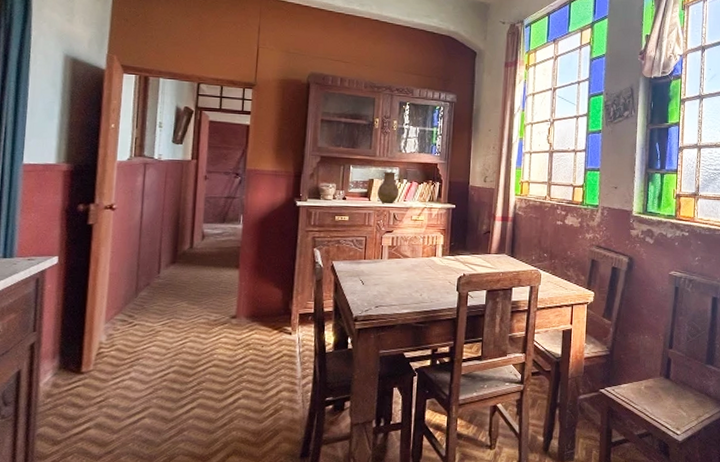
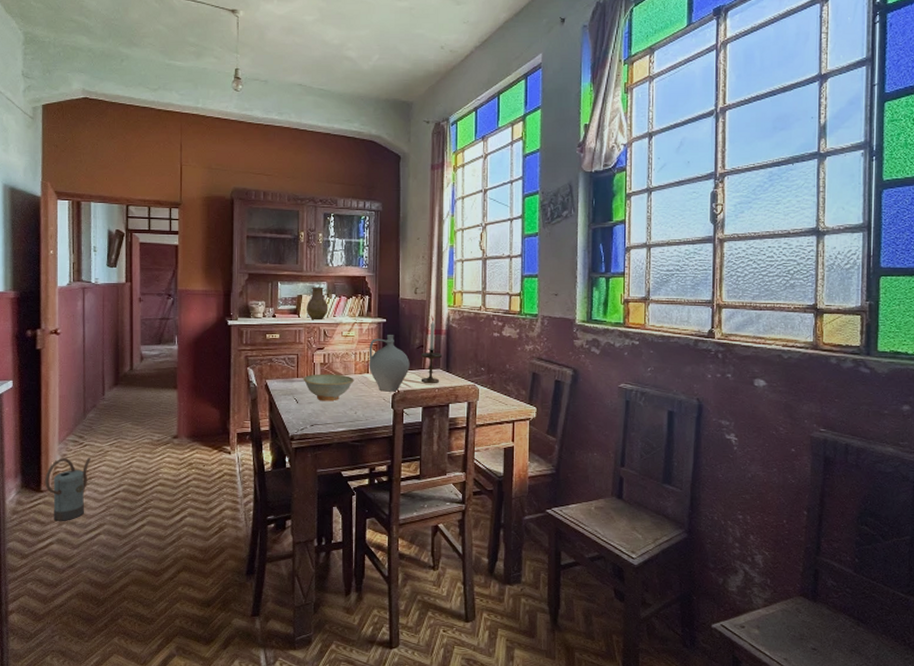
watering can: none [86,338,141,404] -> present [45,457,92,521]
dish: none [370,256,421,283] -> present [303,374,354,401]
ceramic jug: none [436,220,477,275] -> present [369,335,410,392]
candlestick: none [487,202,508,269] -> present [421,315,443,384]

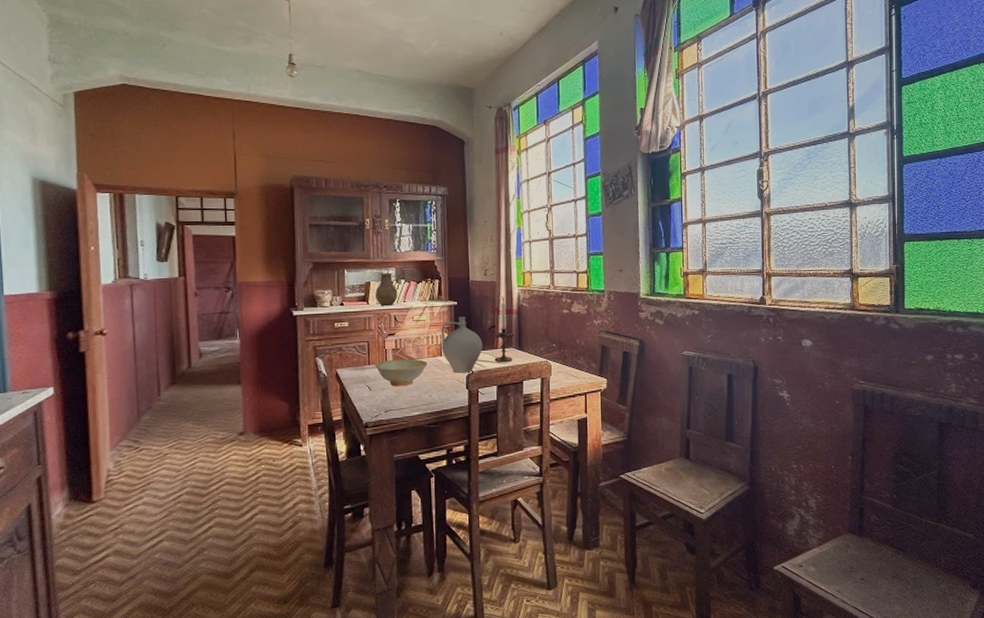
watering can: present [45,457,92,521] -> none [96,462,149,532]

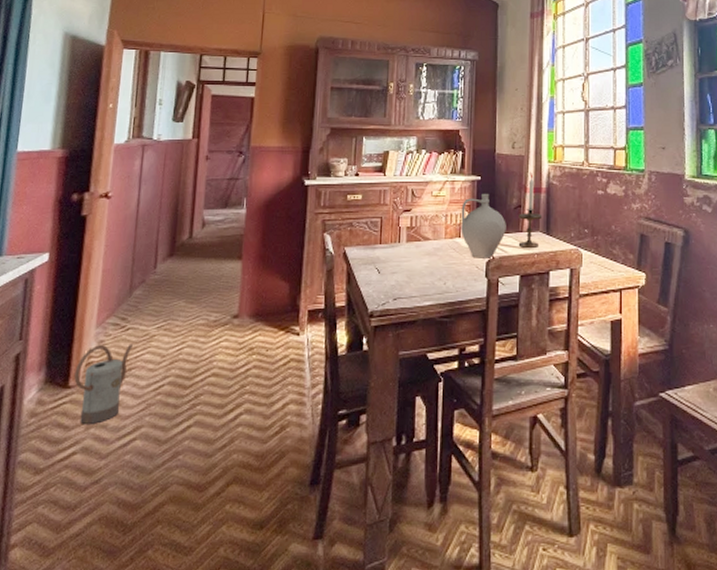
watering can: none [96,462,149,532] -> present [74,344,134,424]
vase: present [375,272,398,307] -> none [393,142,418,179]
dish: present [375,358,428,387] -> none [386,239,444,271]

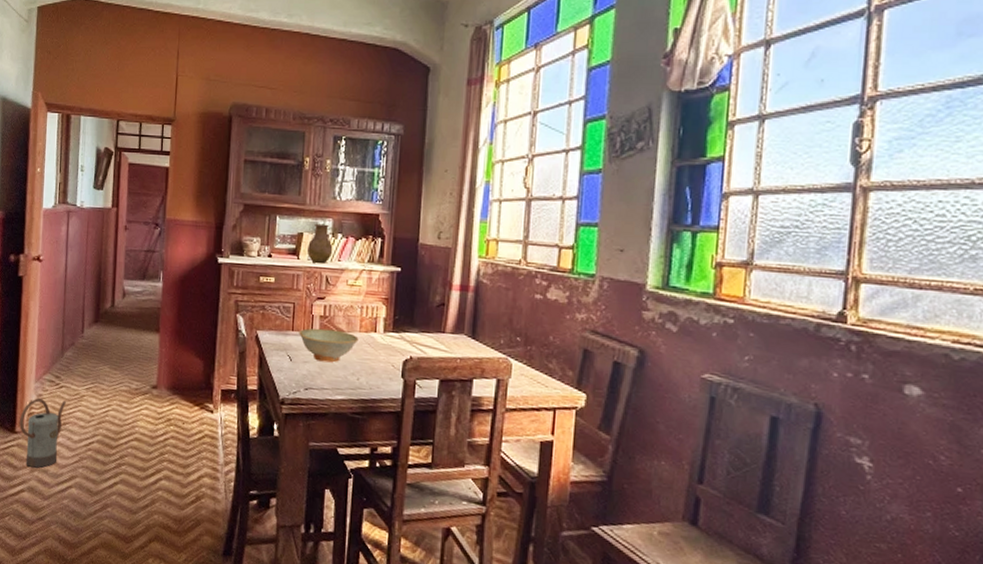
dish: none [386,239,444,271] -> present [299,328,359,362]
vase: none [393,142,418,179] -> present [307,223,333,265]
ceramic jug: present [461,194,506,258] -> none [377,287,427,358]
candlestick: present [518,171,543,249] -> none [440,266,469,353]

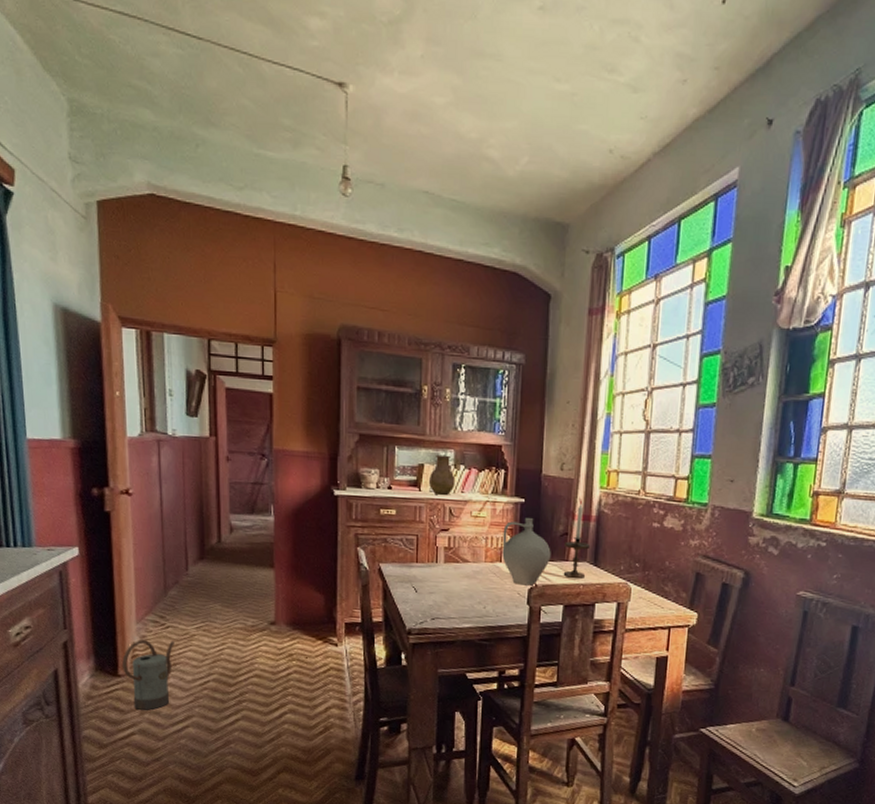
dish: present [299,328,359,362] -> none [423,559,484,592]
ceramic jug: none [377,287,427,358] -> present [502,518,551,586]
candlestick: none [440,266,469,353] -> present [564,497,591,580]

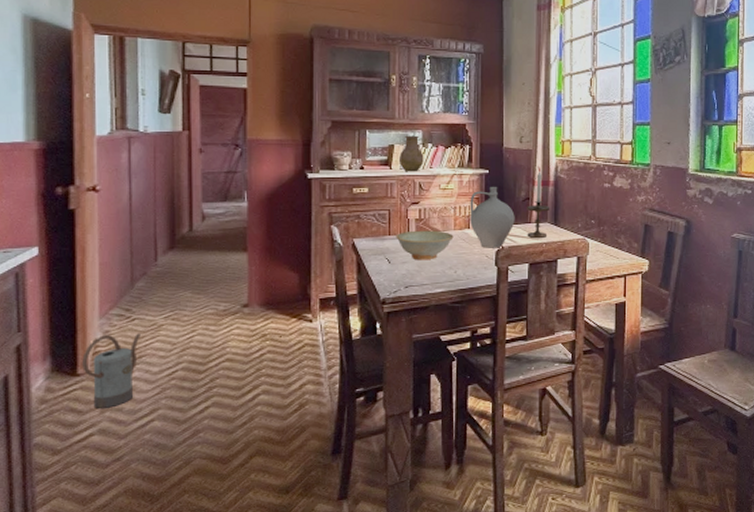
dish: none [423,559,484,592] -> present [396,230,454,260]

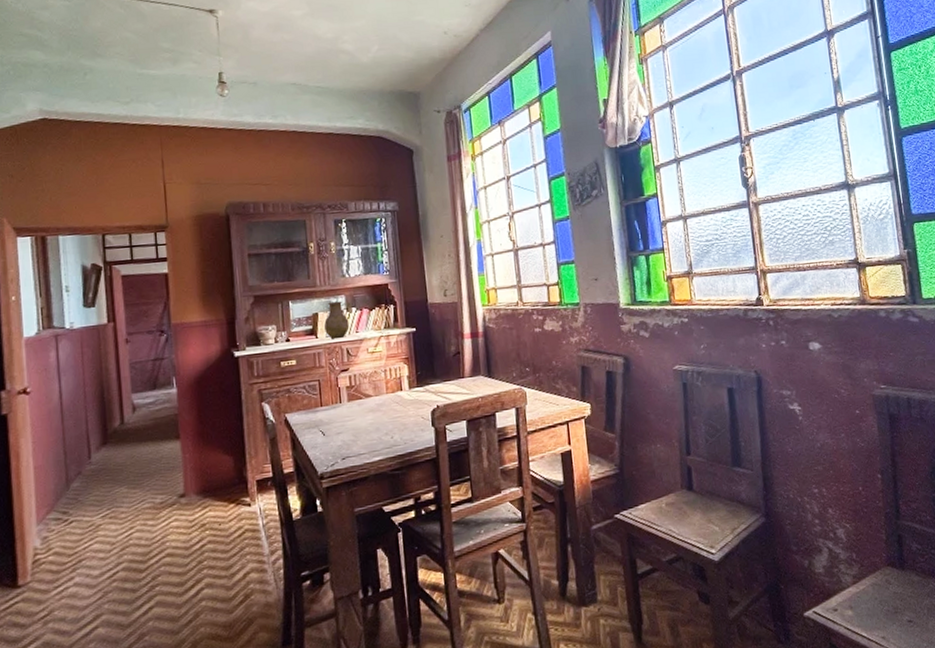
watering can: present [82,333,142,408] -> none [22,536,80,620]
dish: present [396,230,454,260] -> none [328,396,387,430]
ceramic jug: present [470,187,515,248] -> none [399,344,448,409]
candlestick: present [527,165,550,239] -> none [458,317,483,394]

